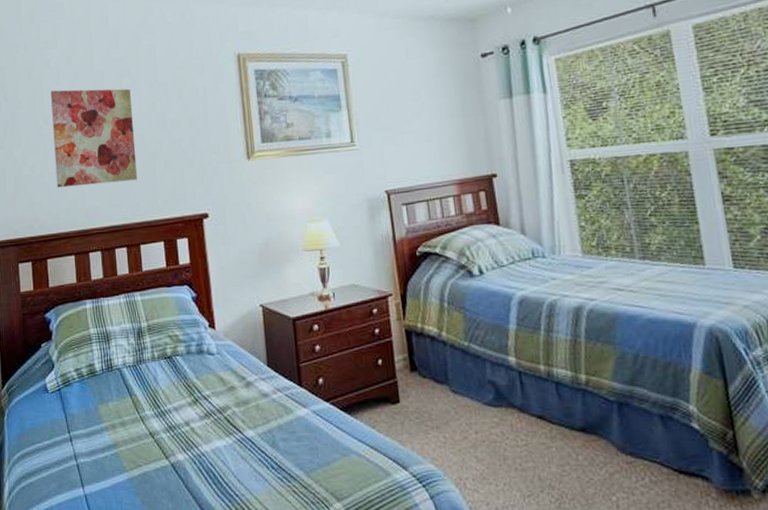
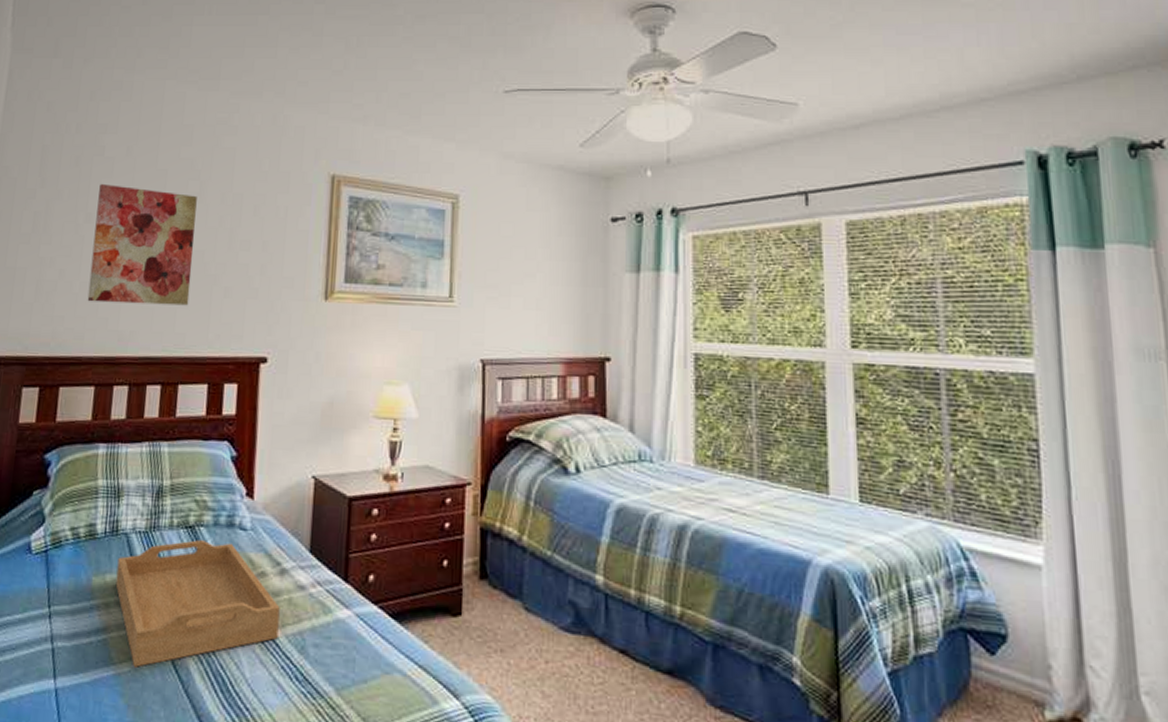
serving tray: none [116,366,253,472] -> present [115,540,280,667]

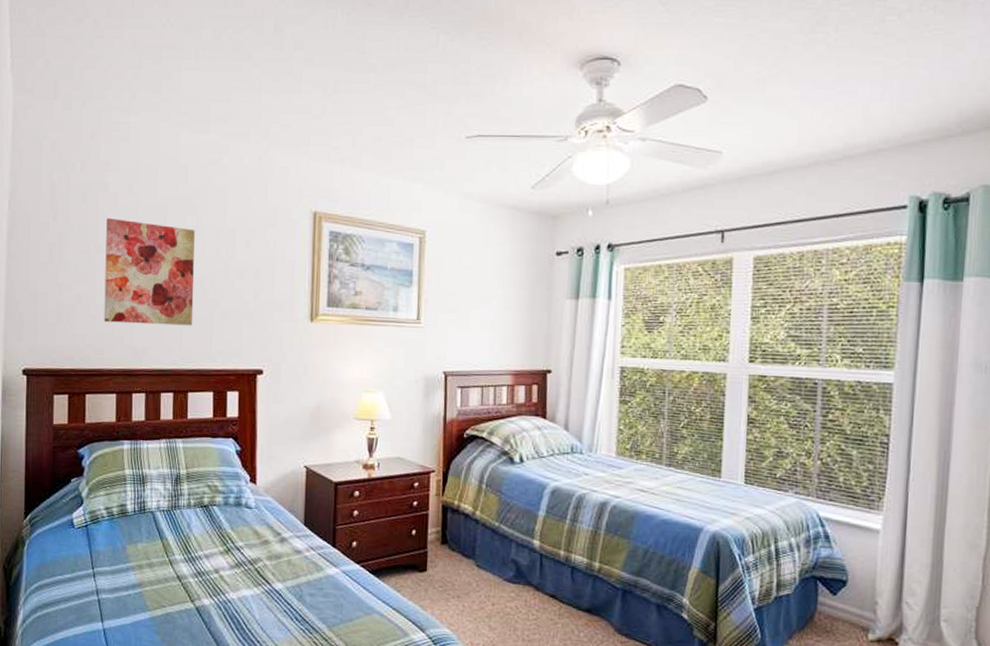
serving tray: present [115,540,280,667] -> none [146,516,281,613]

